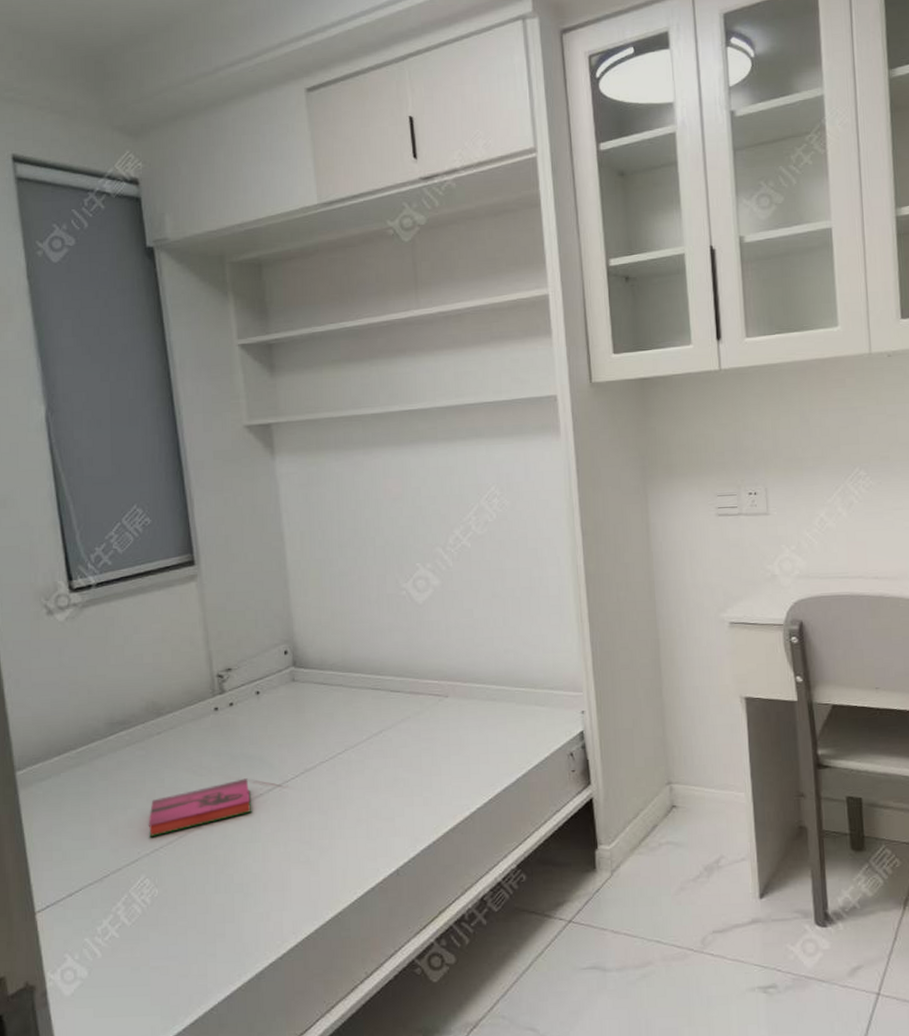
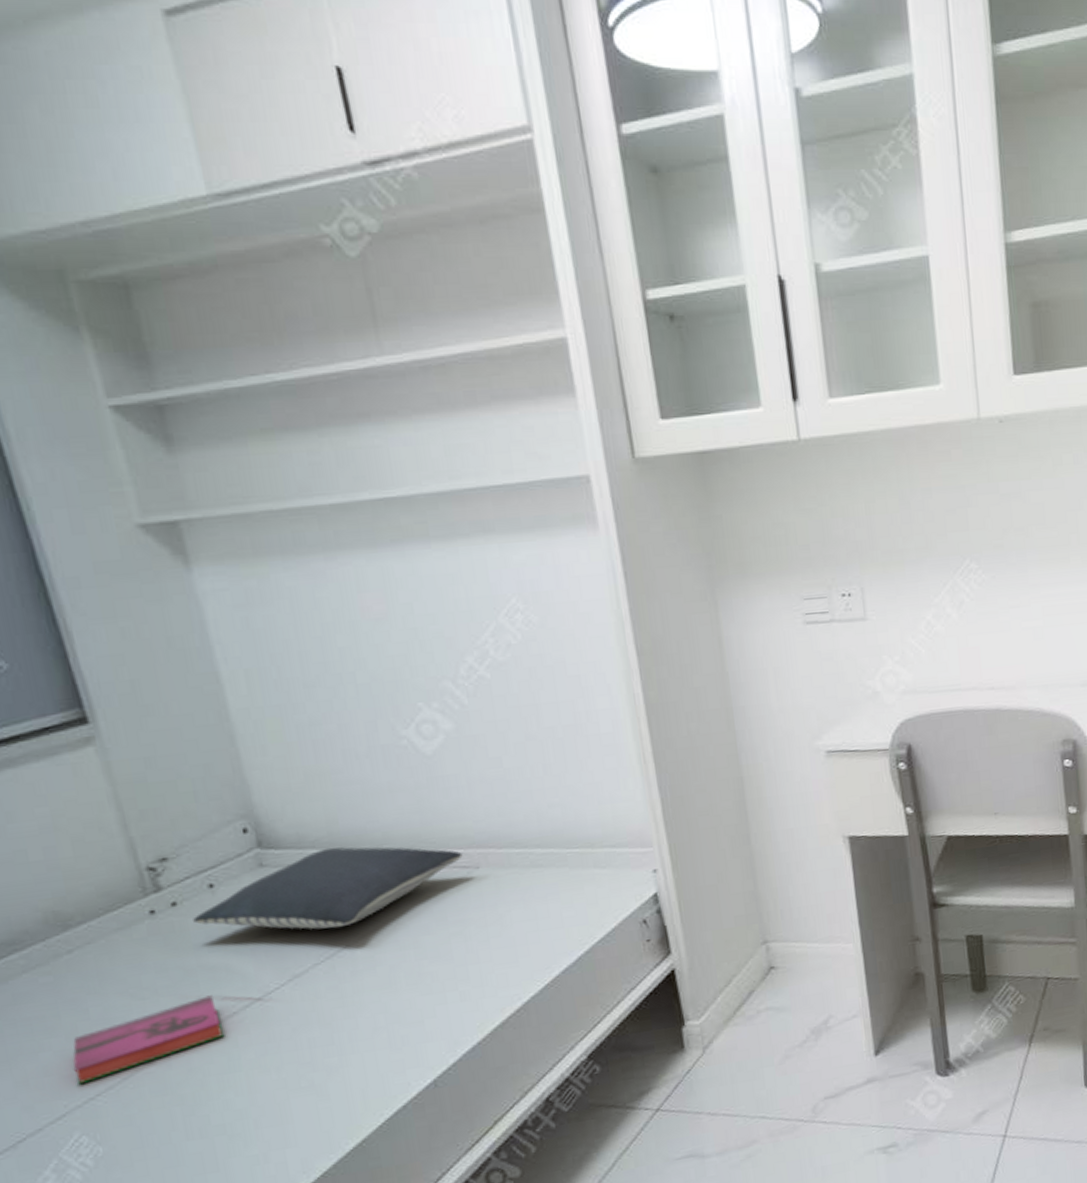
pillow: none [242,670,437,735] -> present [193,847,463,930]

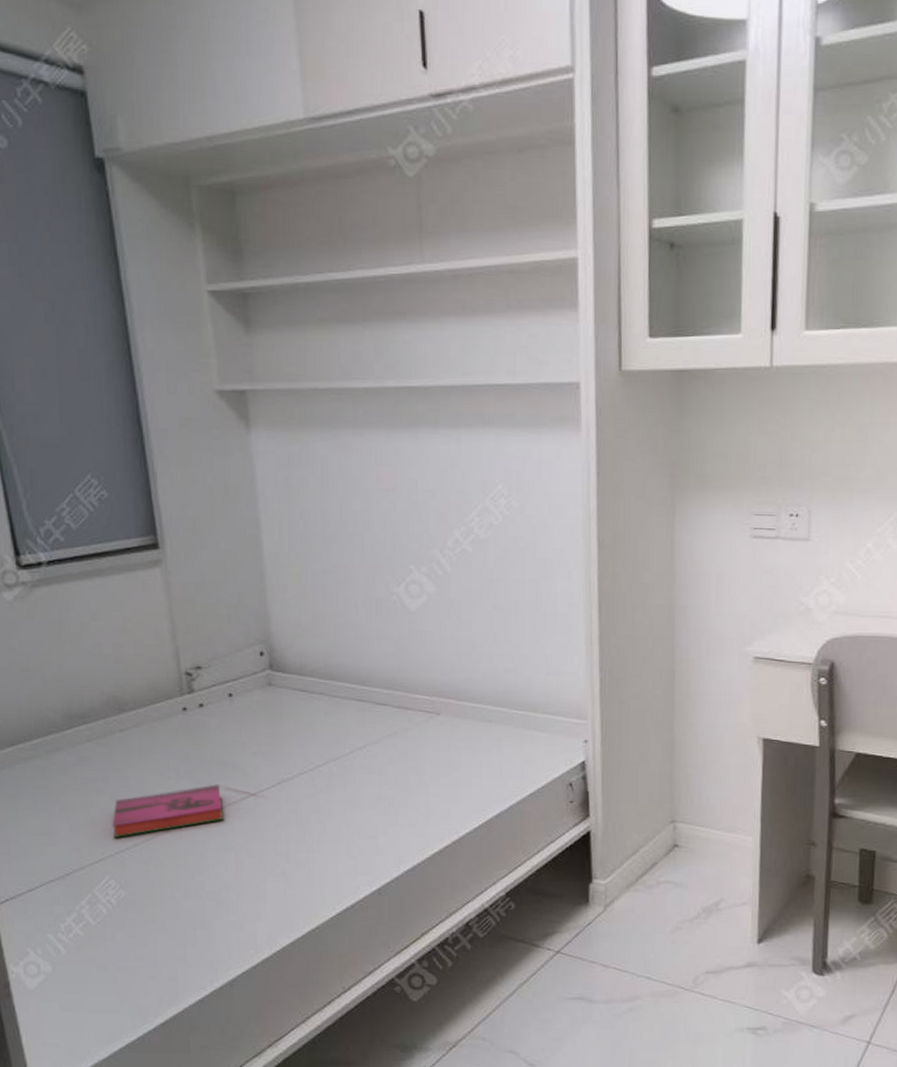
pillow: present [193,847,463,930] -> none [214,678,428,747]

